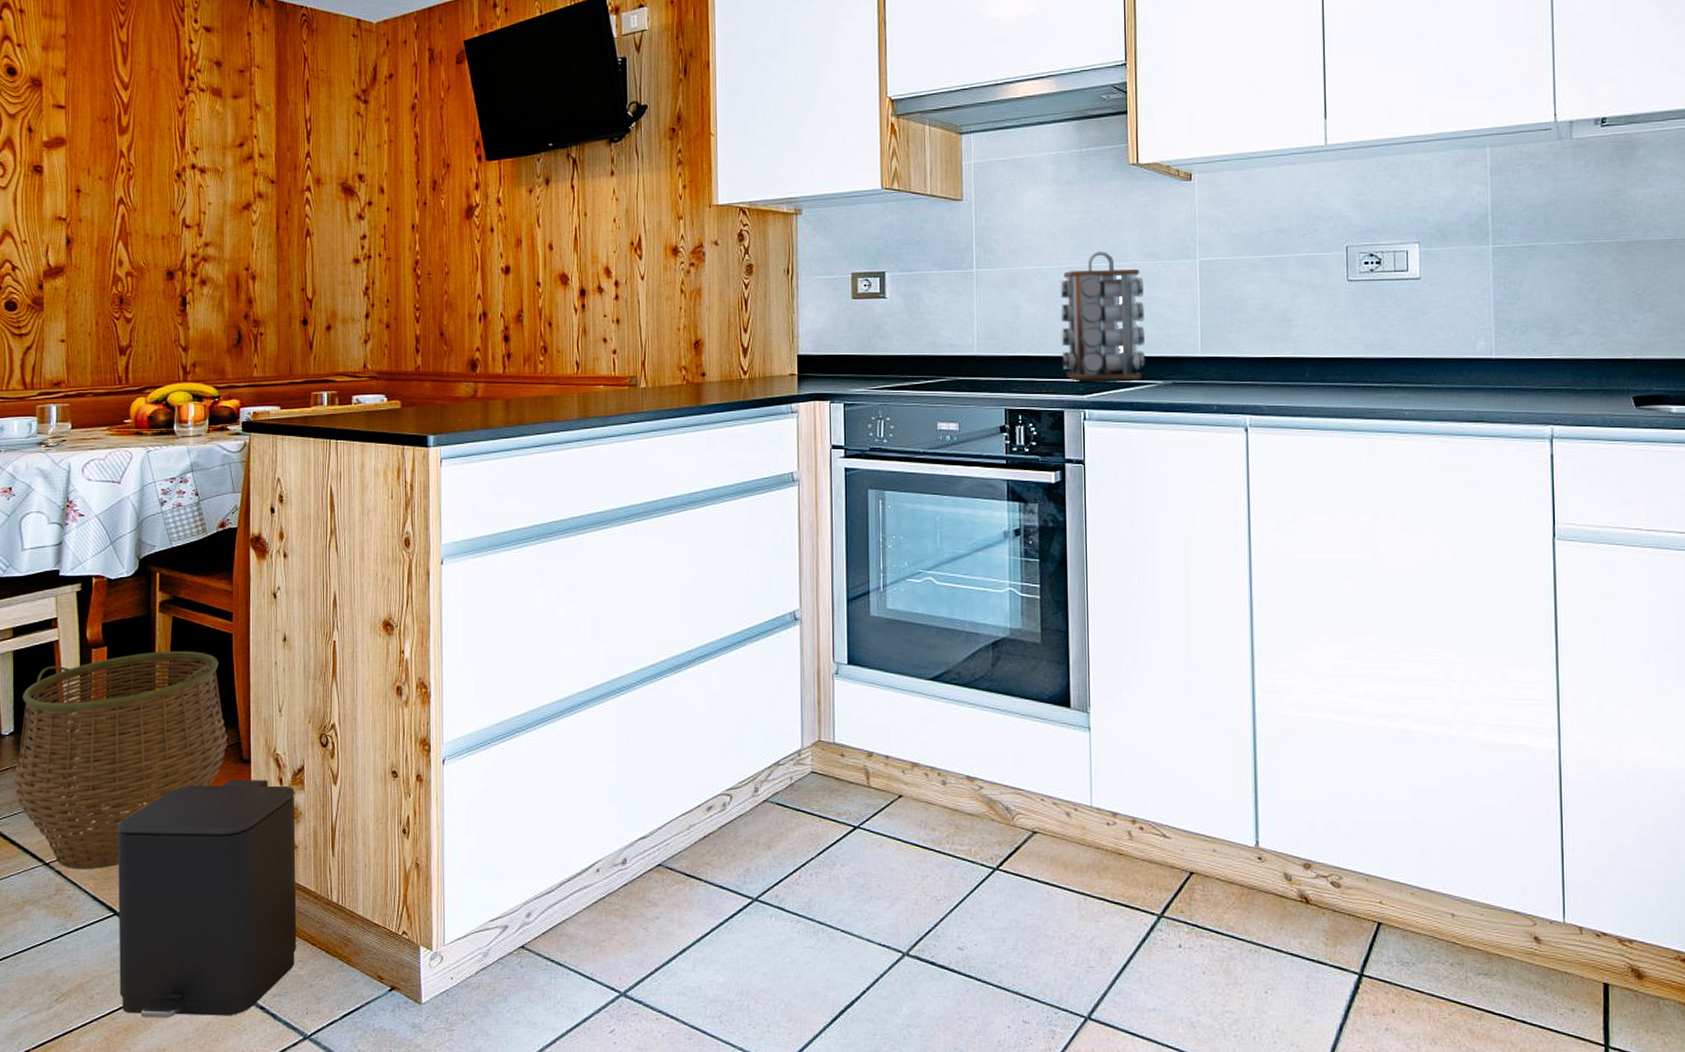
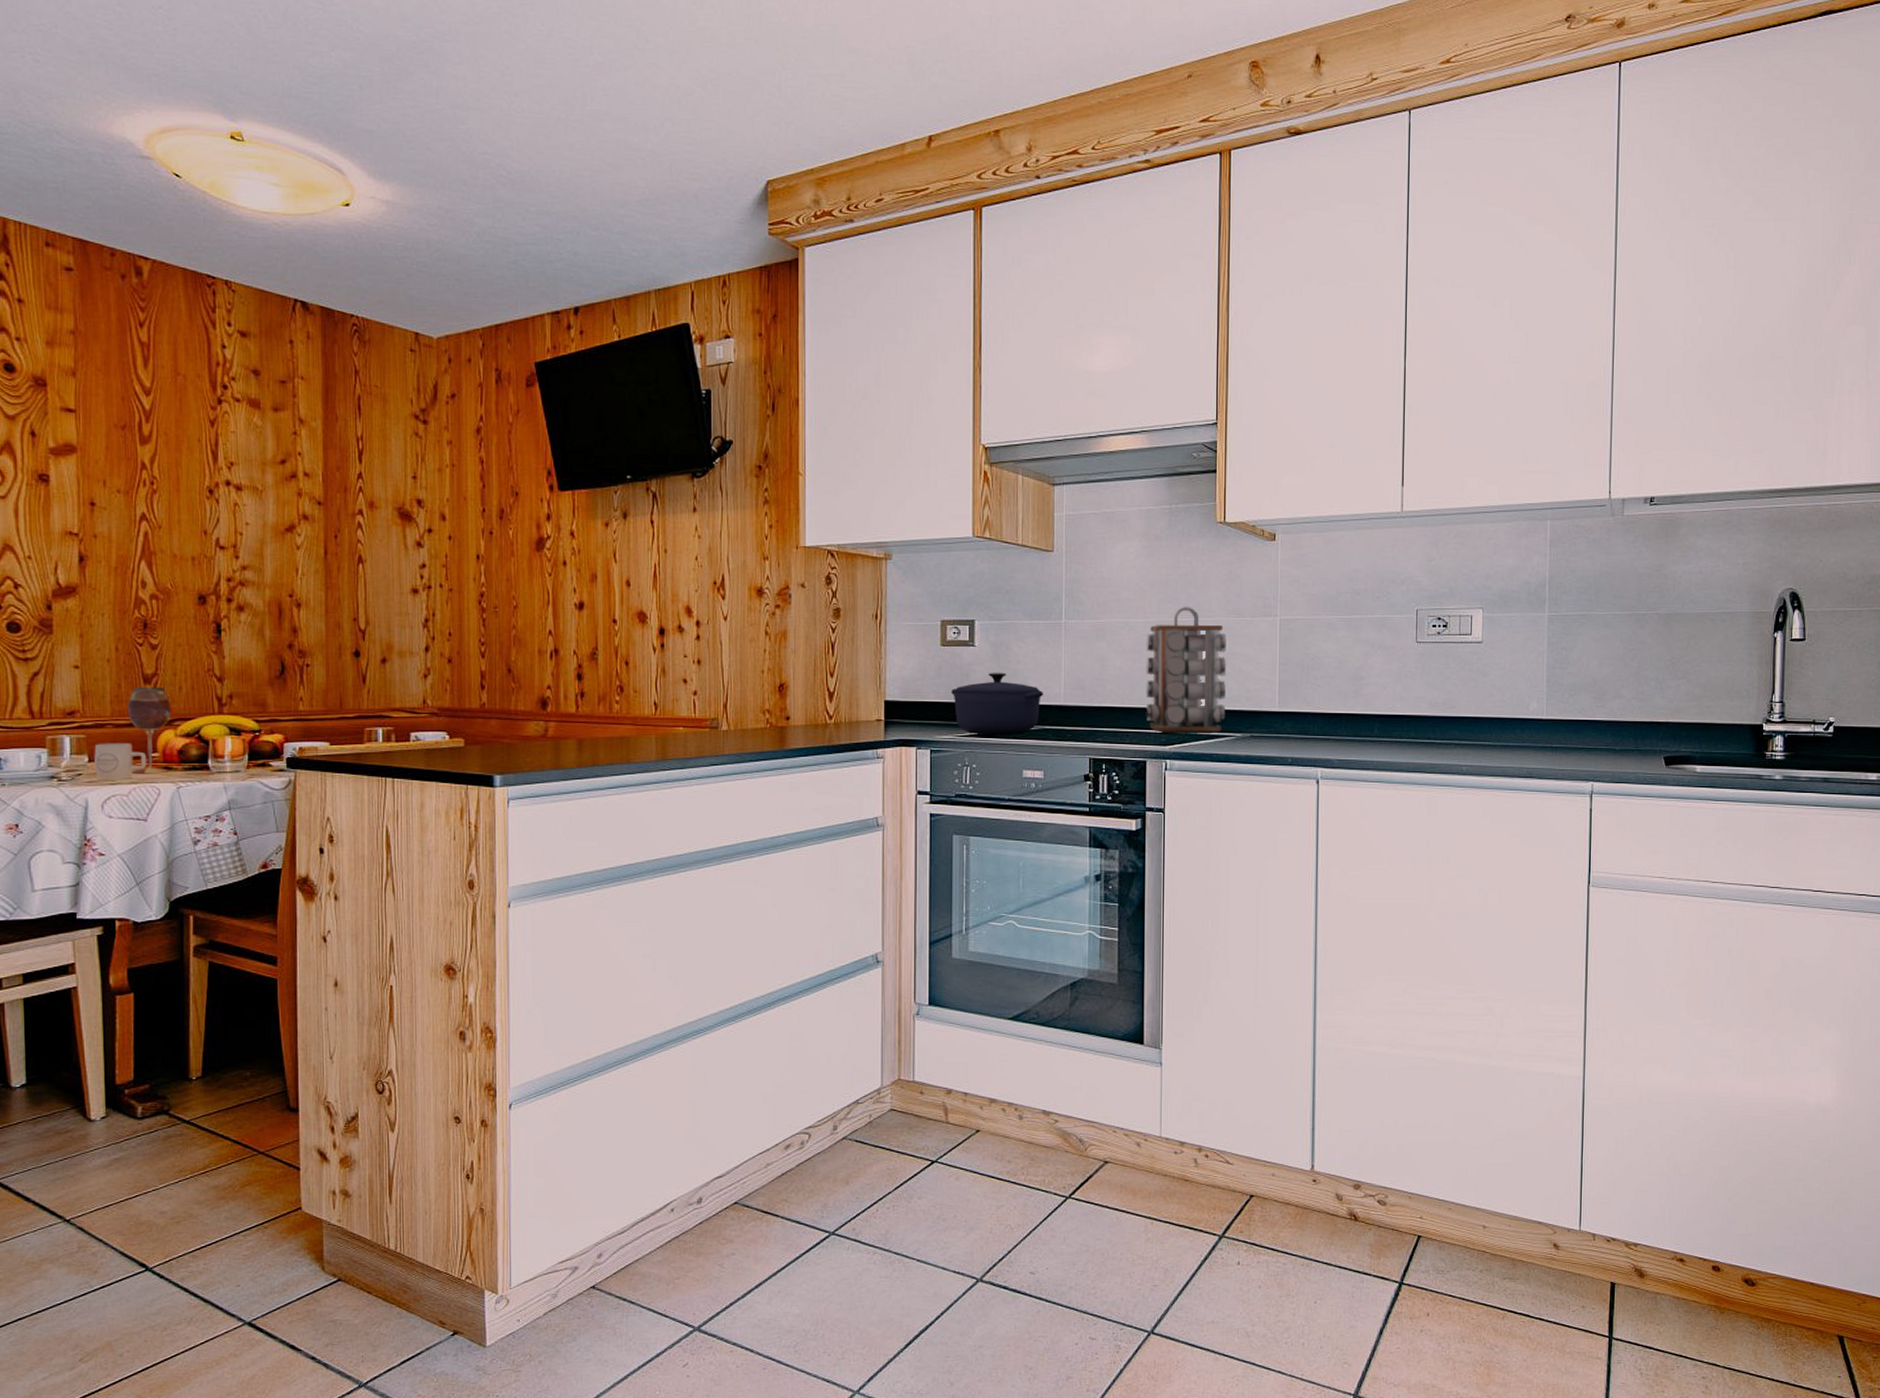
basket: present [14,651,228,869] -> none [28,998,273,1224]
mug: none [76,411,121,446] -> present [94,743,147,781]
wineglass: none [105,358,142,439] -> present [127,687,171,774]
pedal bin: present [116,780,296,1018] -> none [147,1129,350,1373]
cooking pot: none [863,323,957,387] -> present [951,672,1044,735]

